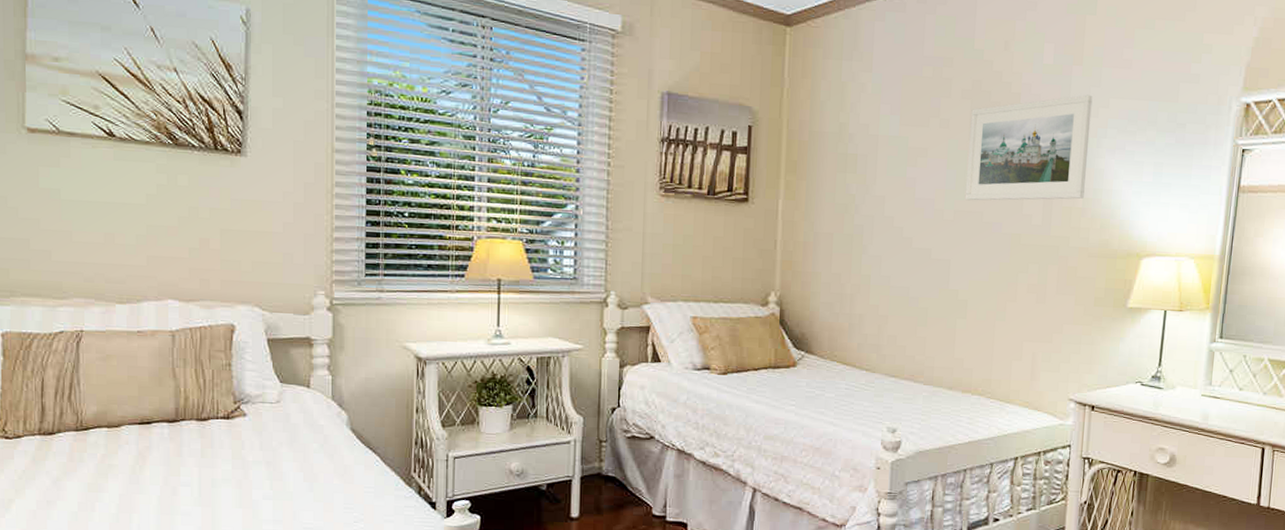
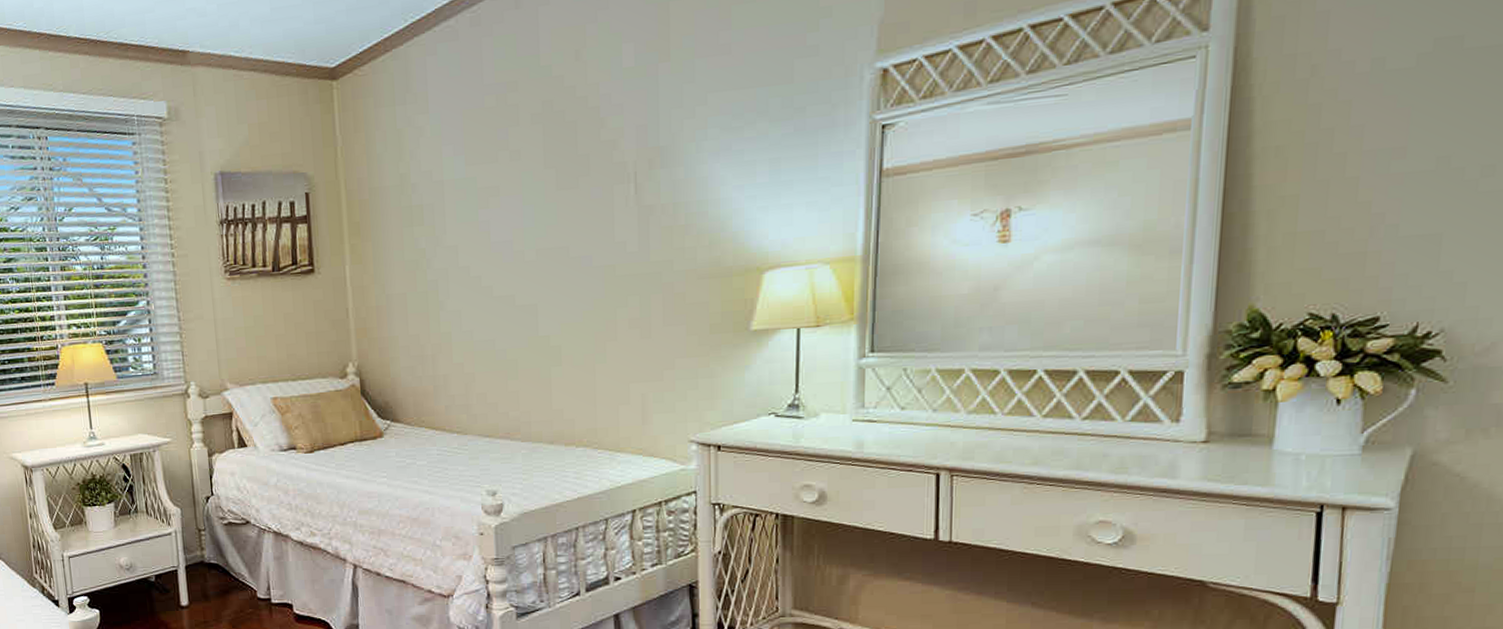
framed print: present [964,94,1093,201] -> none [544,93,687,237]

